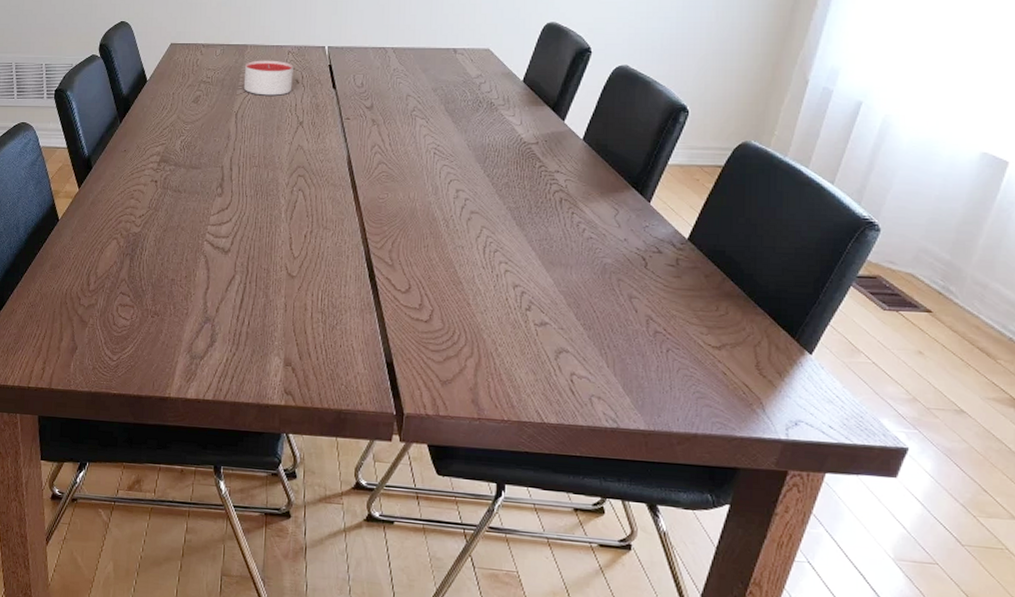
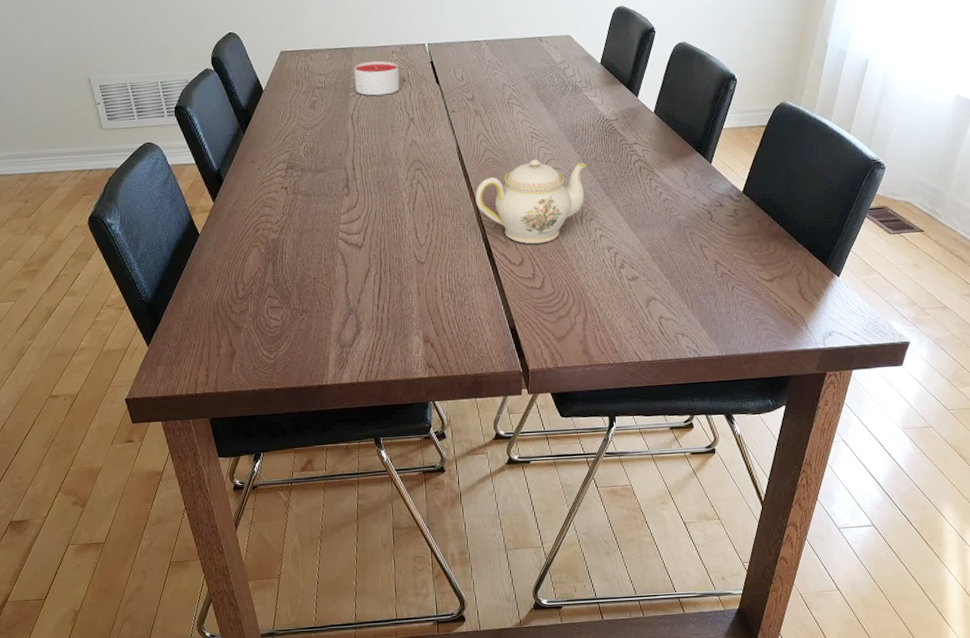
teapot: none [362,177,497,271] -> present [475,159,587,244]

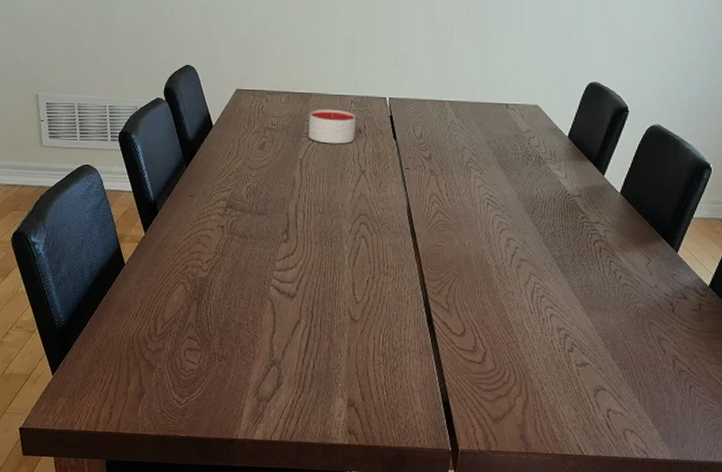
teapot: present [475,159,587,244] -> none [420,226,544,316]

